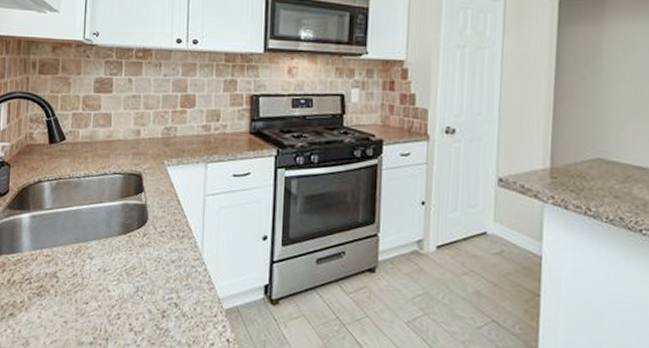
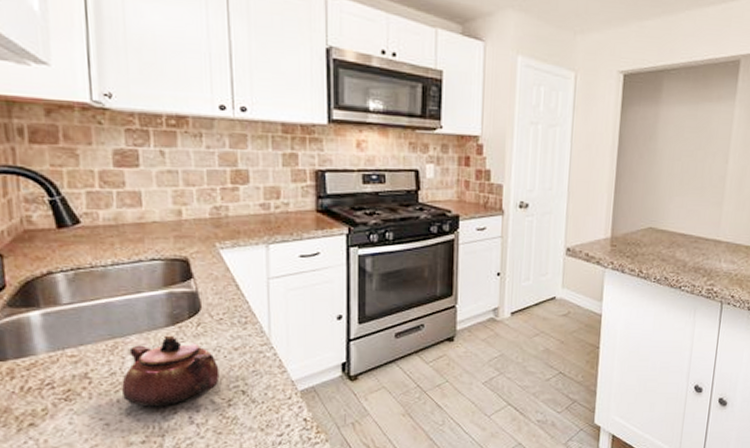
teapot: none [80,243,158,312] -> present [122,335,220,408]

